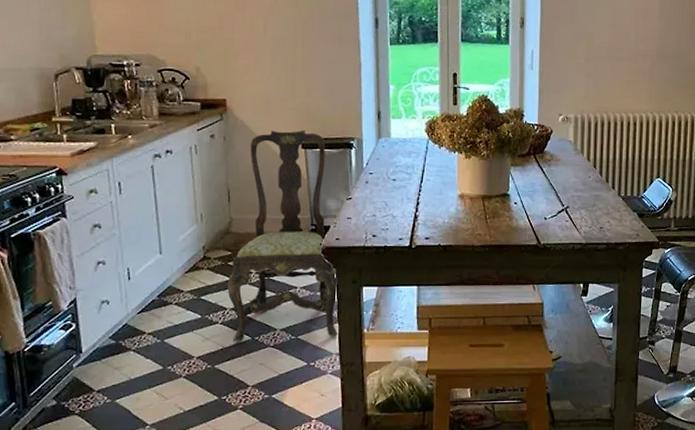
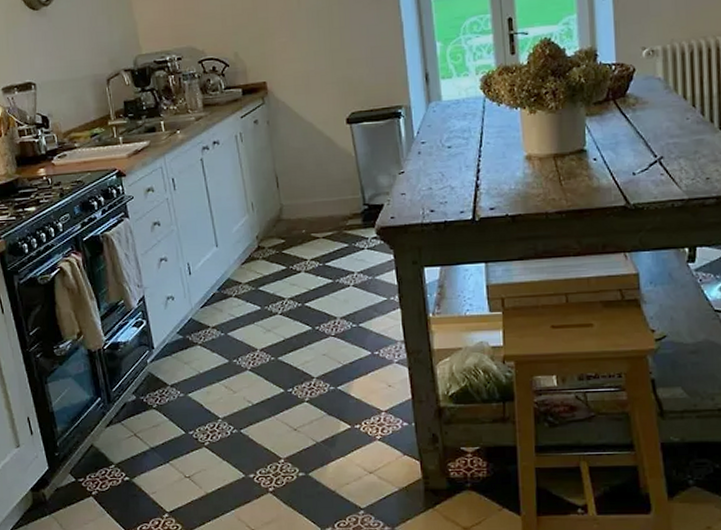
dining chair: present [227,130,338,342] -> none [283,103,402,333]

